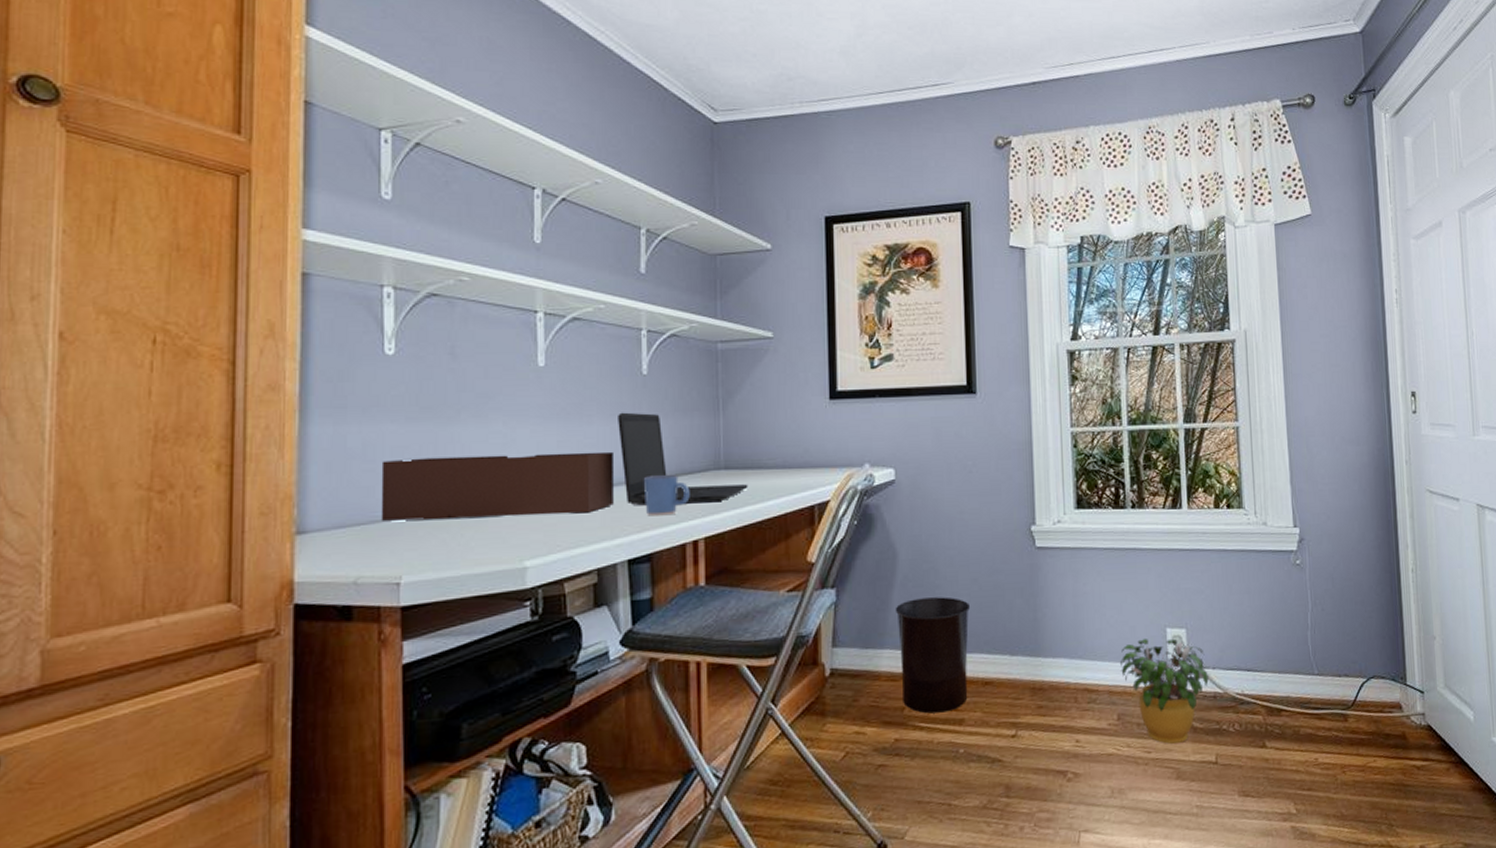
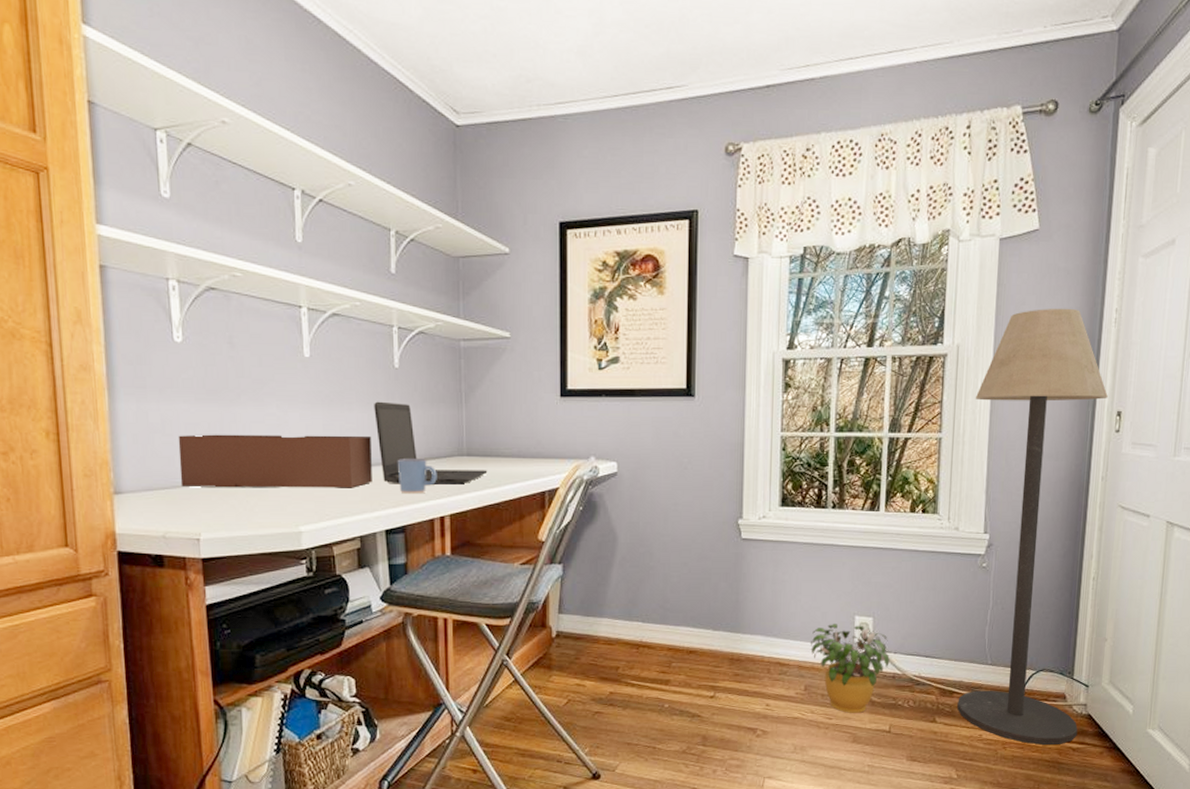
waste bin: present [895,597,970,714] -> none [613,577,679,674]
floor lamp: none [1268,290,1420,765] -> present [957,308,1108,745]

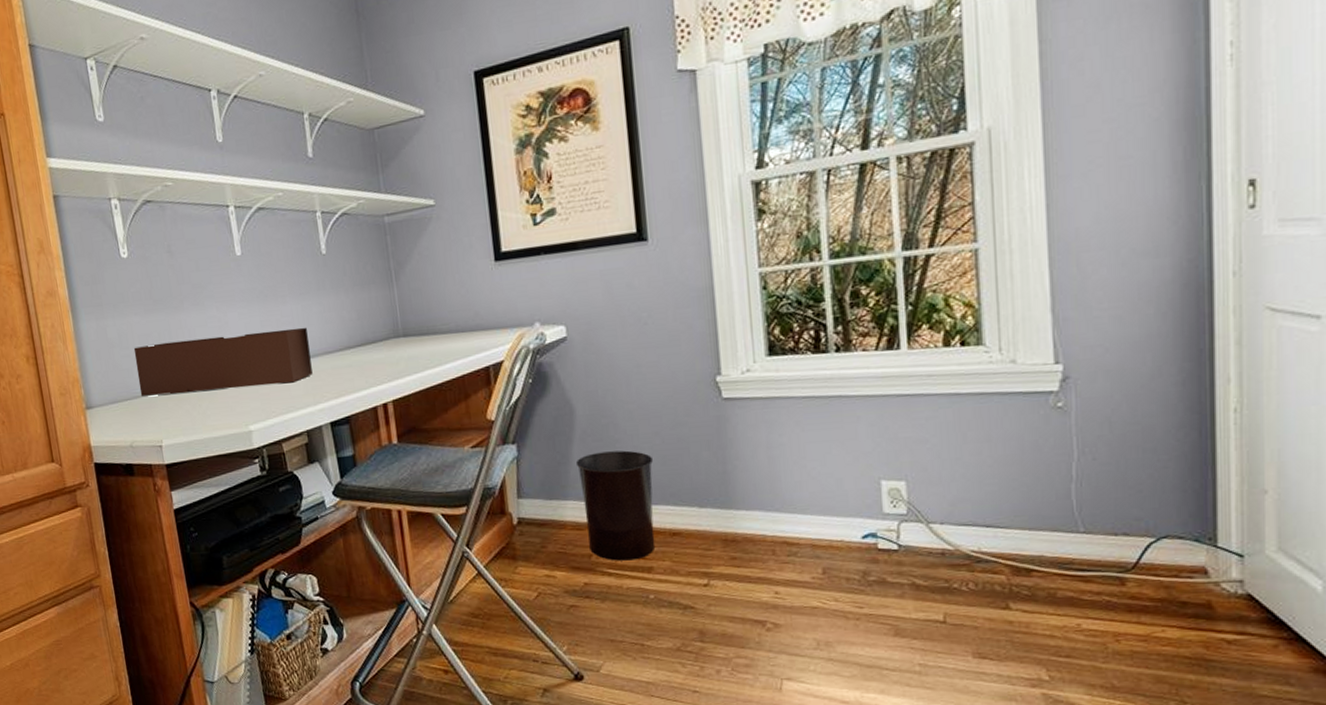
laptop: present [374,401,488,485] -> none [306,289,427,374]
mug: present [398,459,437,494] -> none [335,345,376,383]
waste bin: none [613,577,679,674] -> present [575,450,656,561]
potted flower: present [811,623,890,713] -> none [825,490,935,600]
floor lamp: present [957,308,1108,745] -> none [1021,53,1232,636]

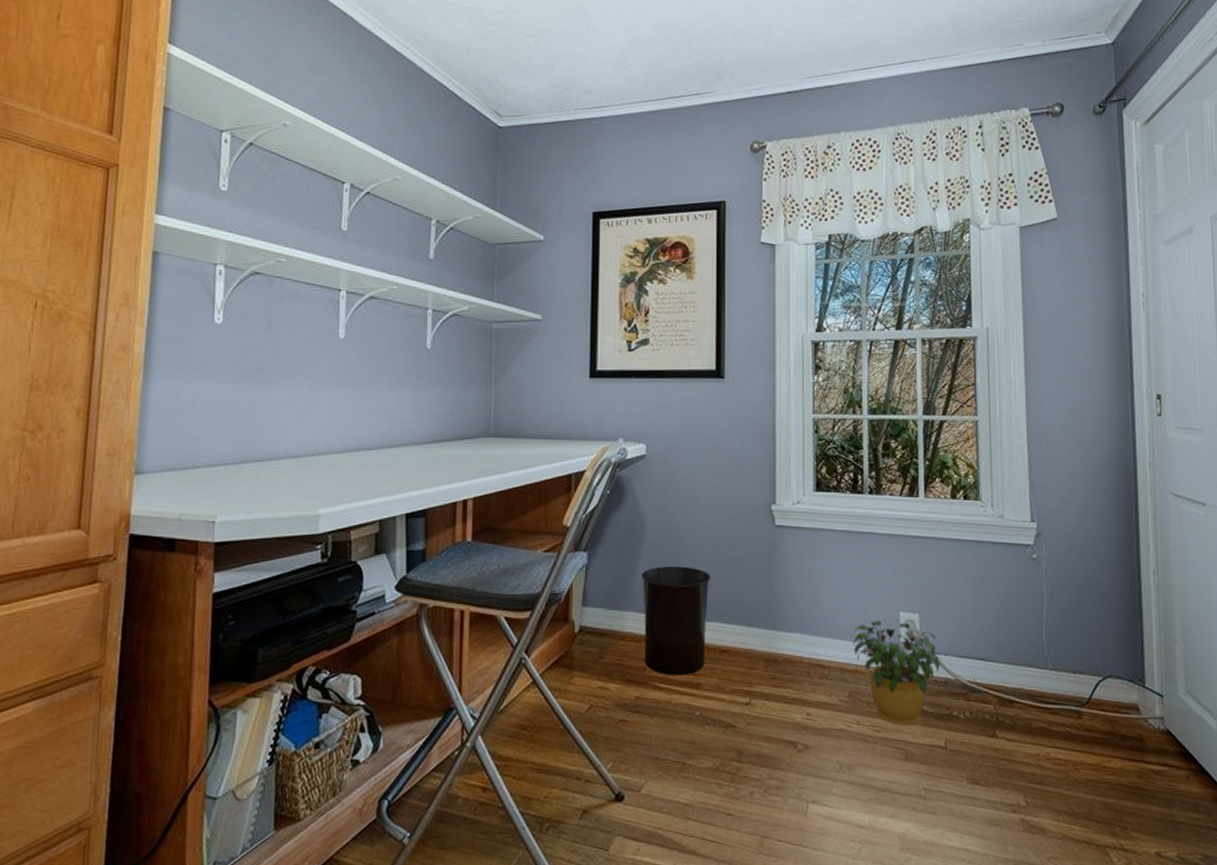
desk organizer: present [133,327,313,396] -> none [203,413,398,470]
potted flower: none [825,490,935,600] -> present [853,619,940,725]

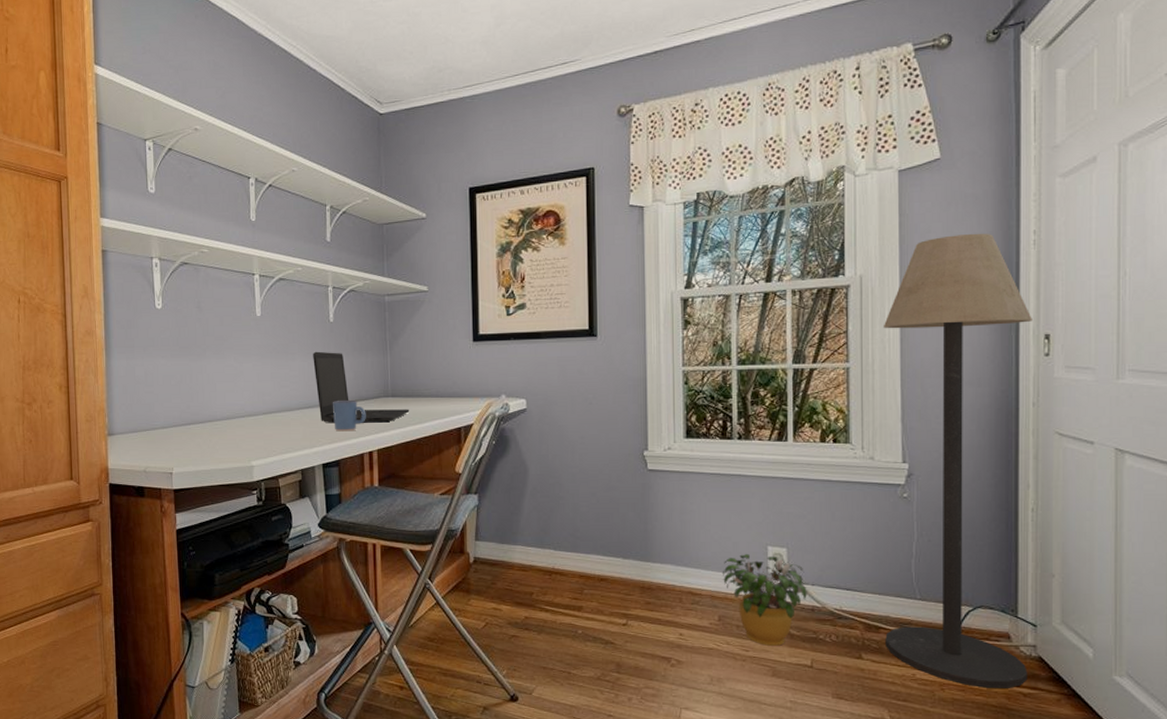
laptop: none [403,381,514,467] -> present [313,351,410,423]
mug: none [423,440,462,476] -> present [333,400,366,432]
waste bin: present [641,566,710,676] -> none [525,506,588,600]
floor lamp: none [1009,292,1157,766] -> present [883,233,1032,688]

